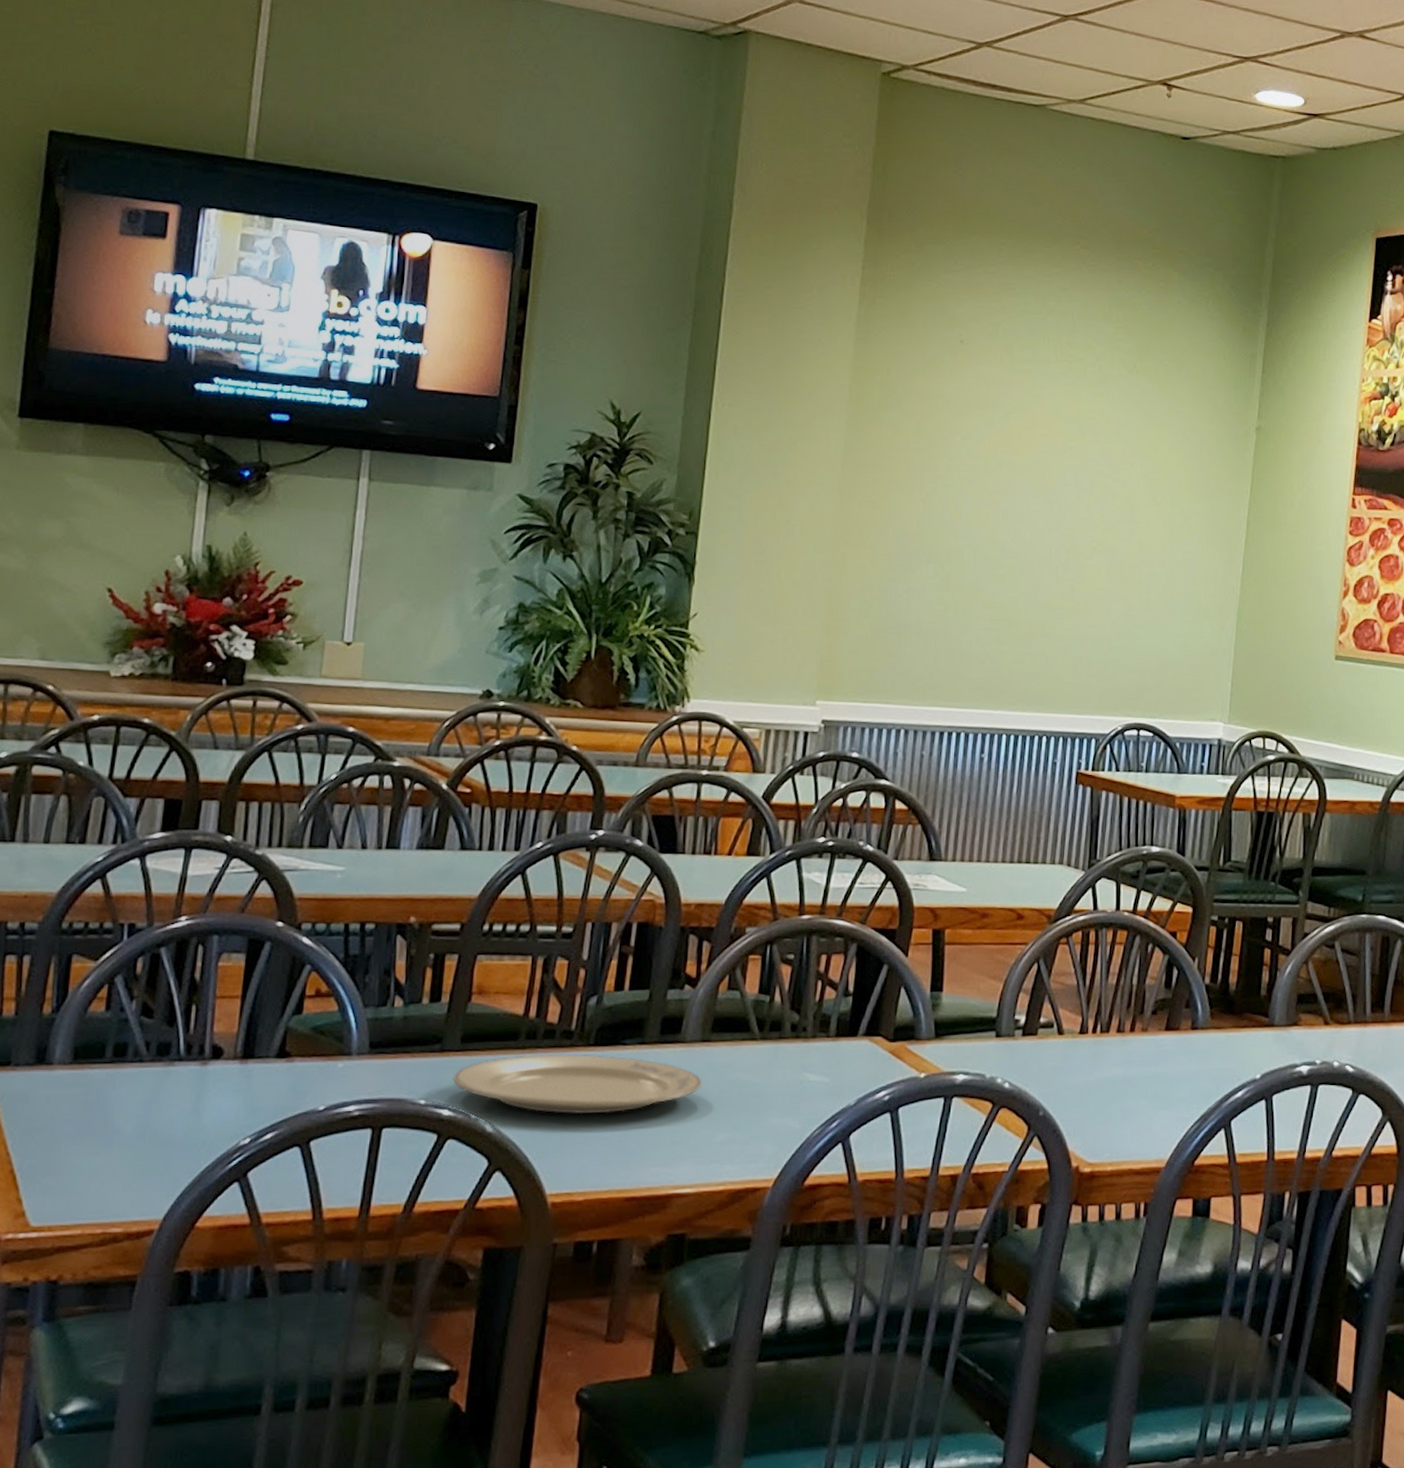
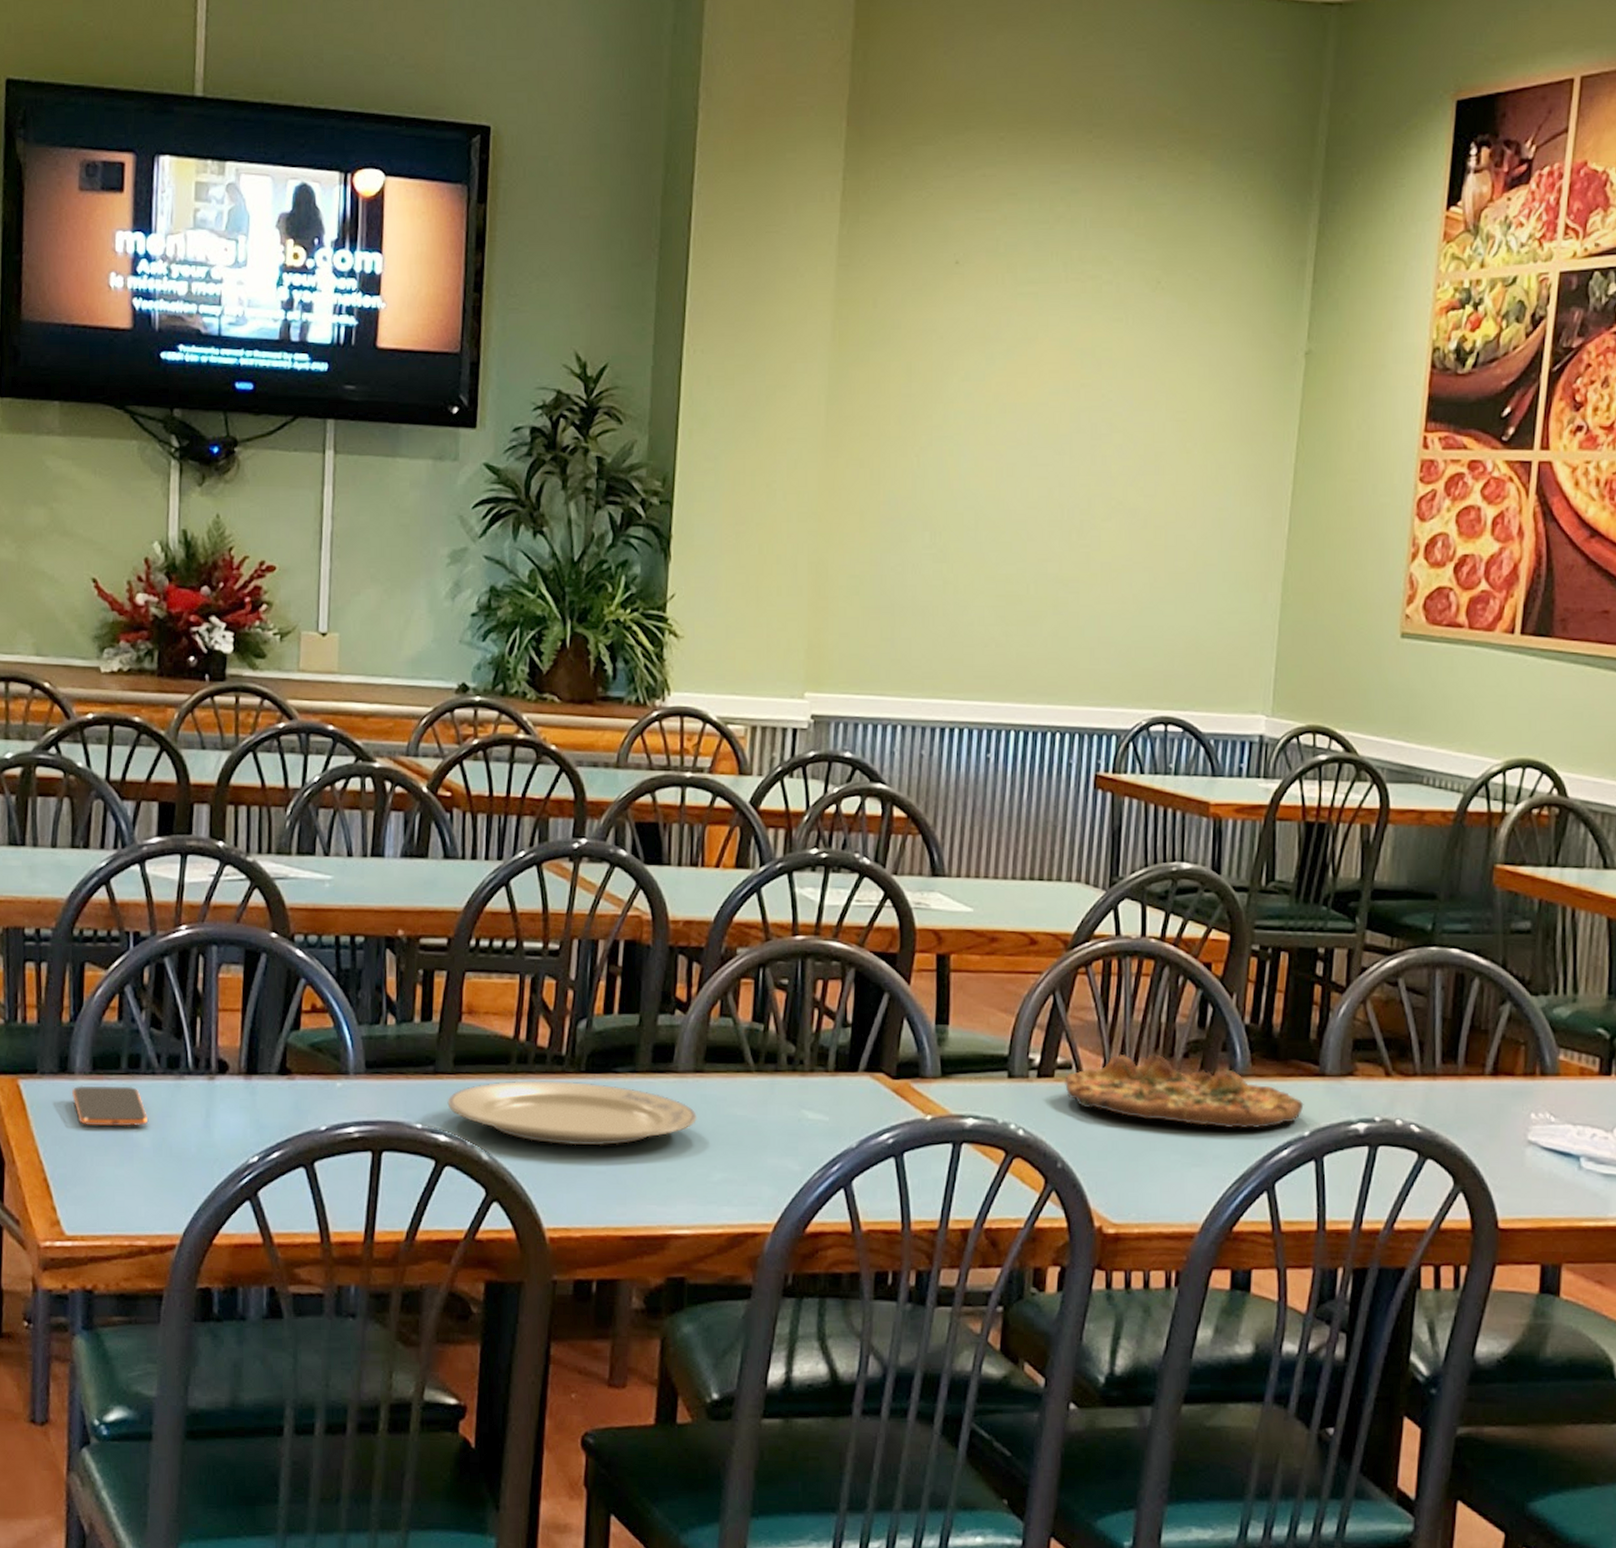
smartphone: none [49,1074,133,1115] -> present [72,1085,149,1127]
pizza: none [1046,1012,1256,1075] -> present [1064,1054,1304,1129]

